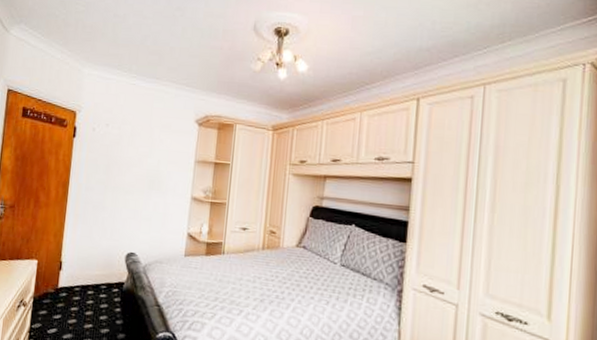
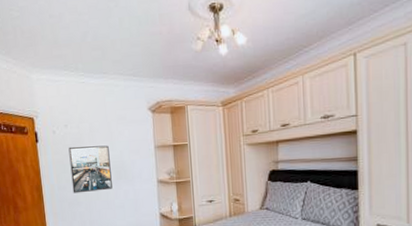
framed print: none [100,147,147,199] -> present [68,145,113,194]

